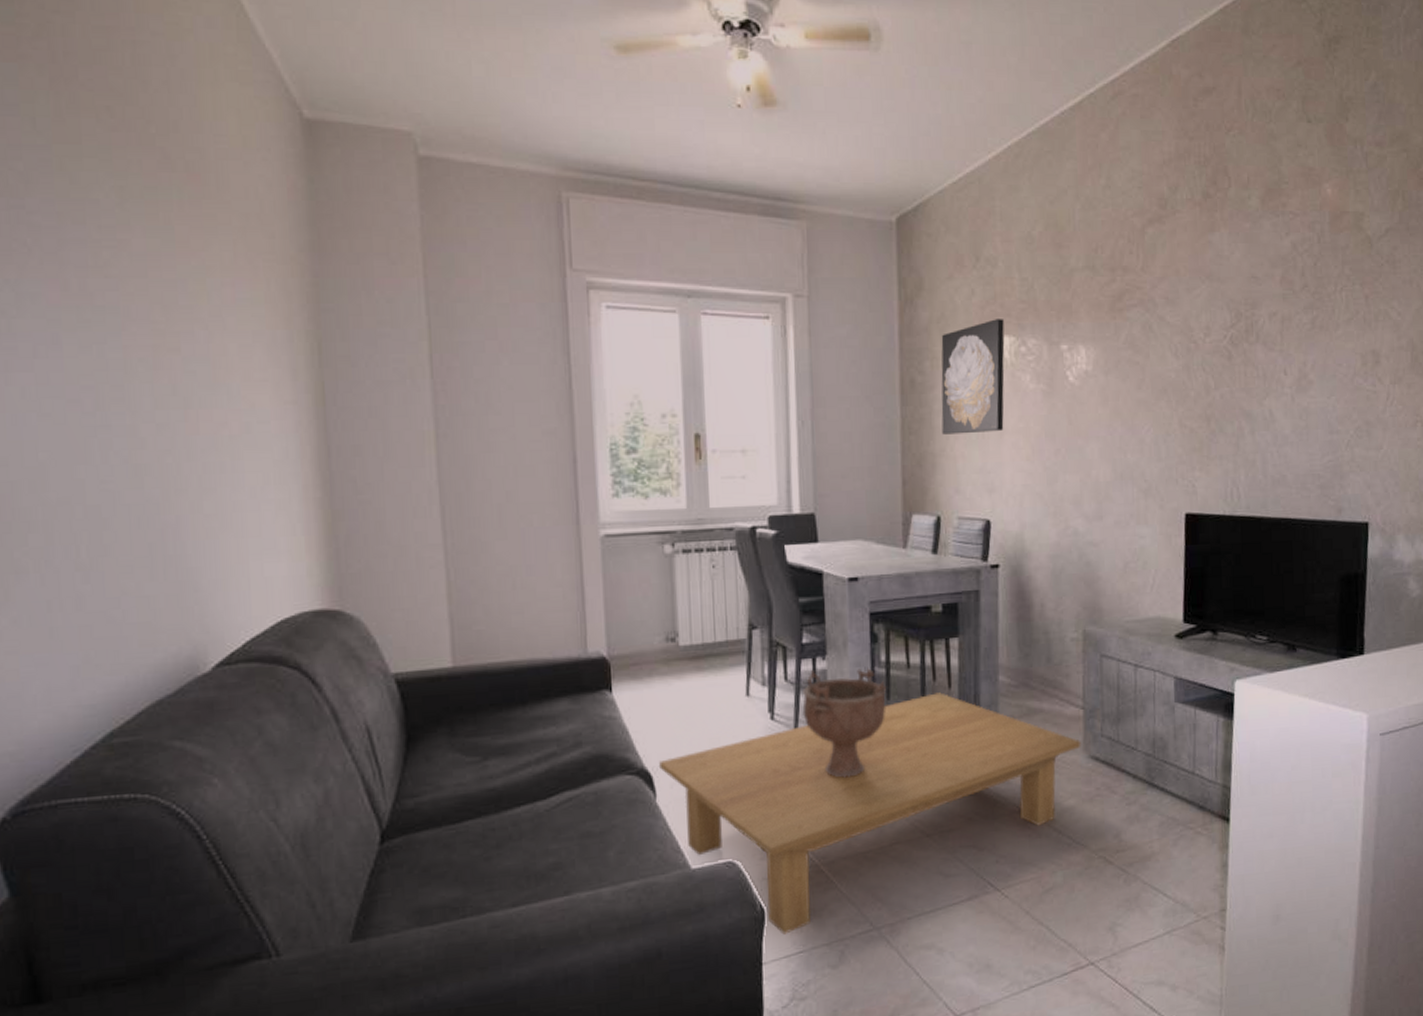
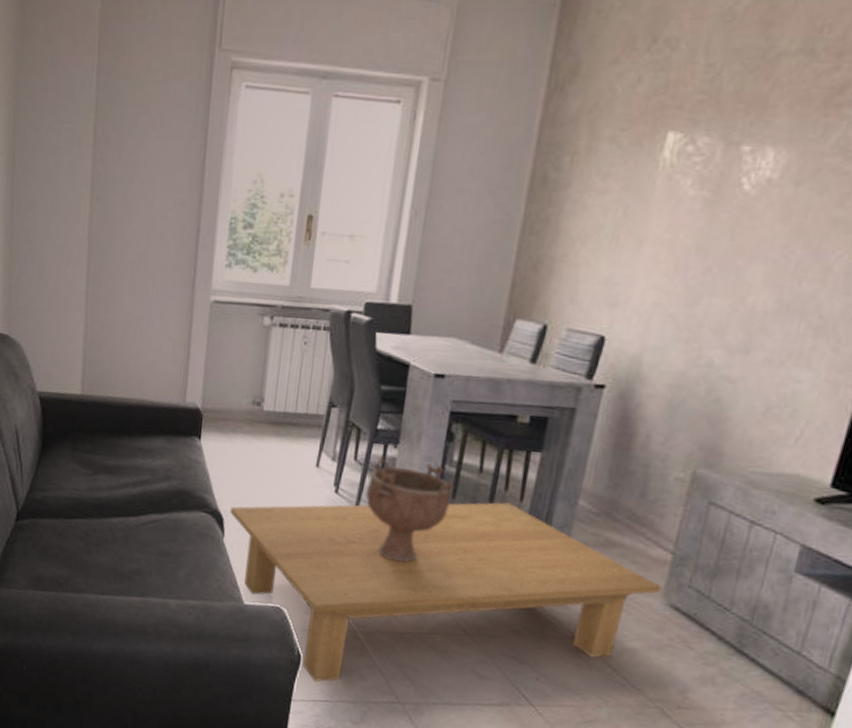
wall art: present [941,319,1005,435] -> none [568,111,673,241]

